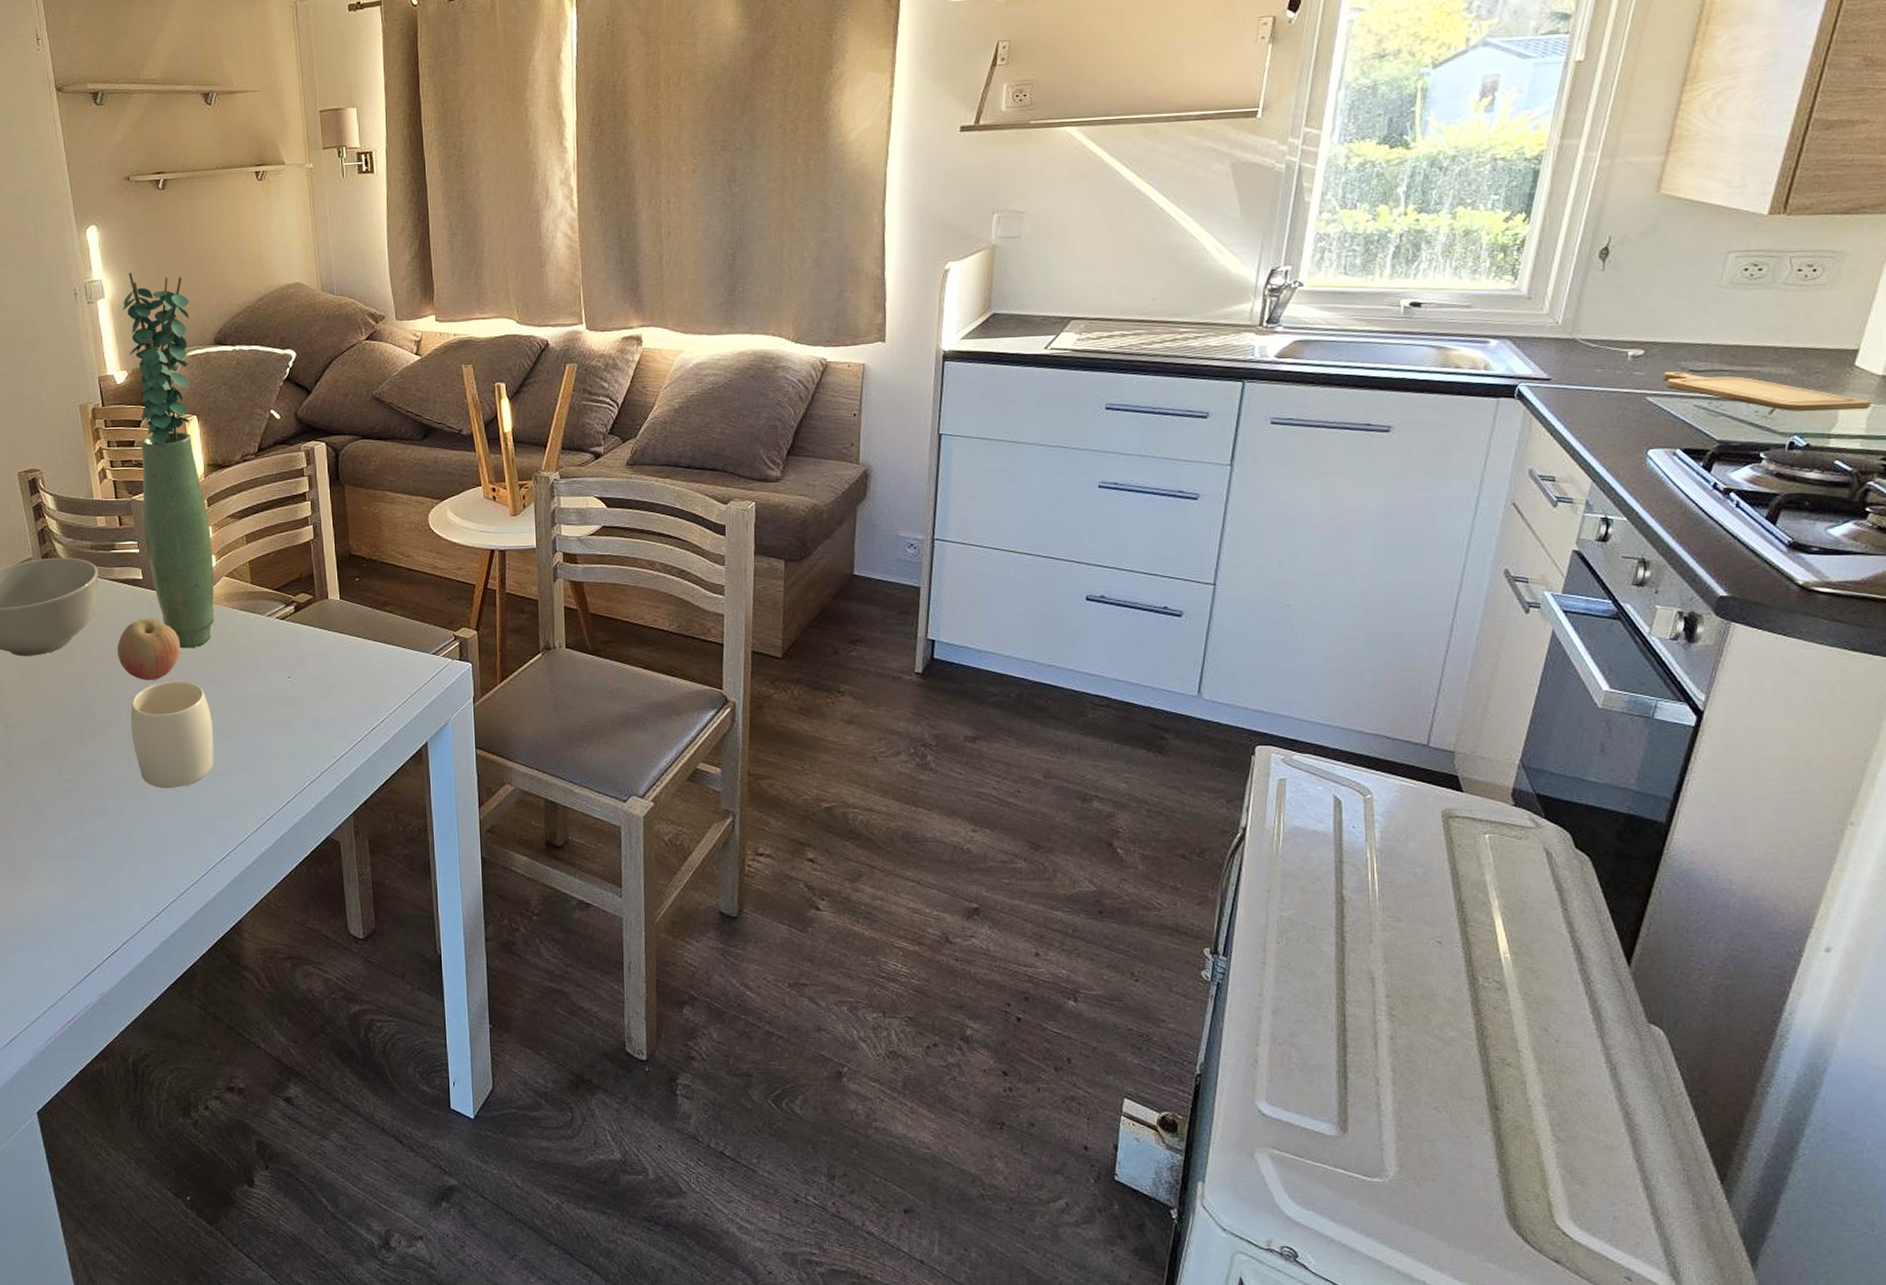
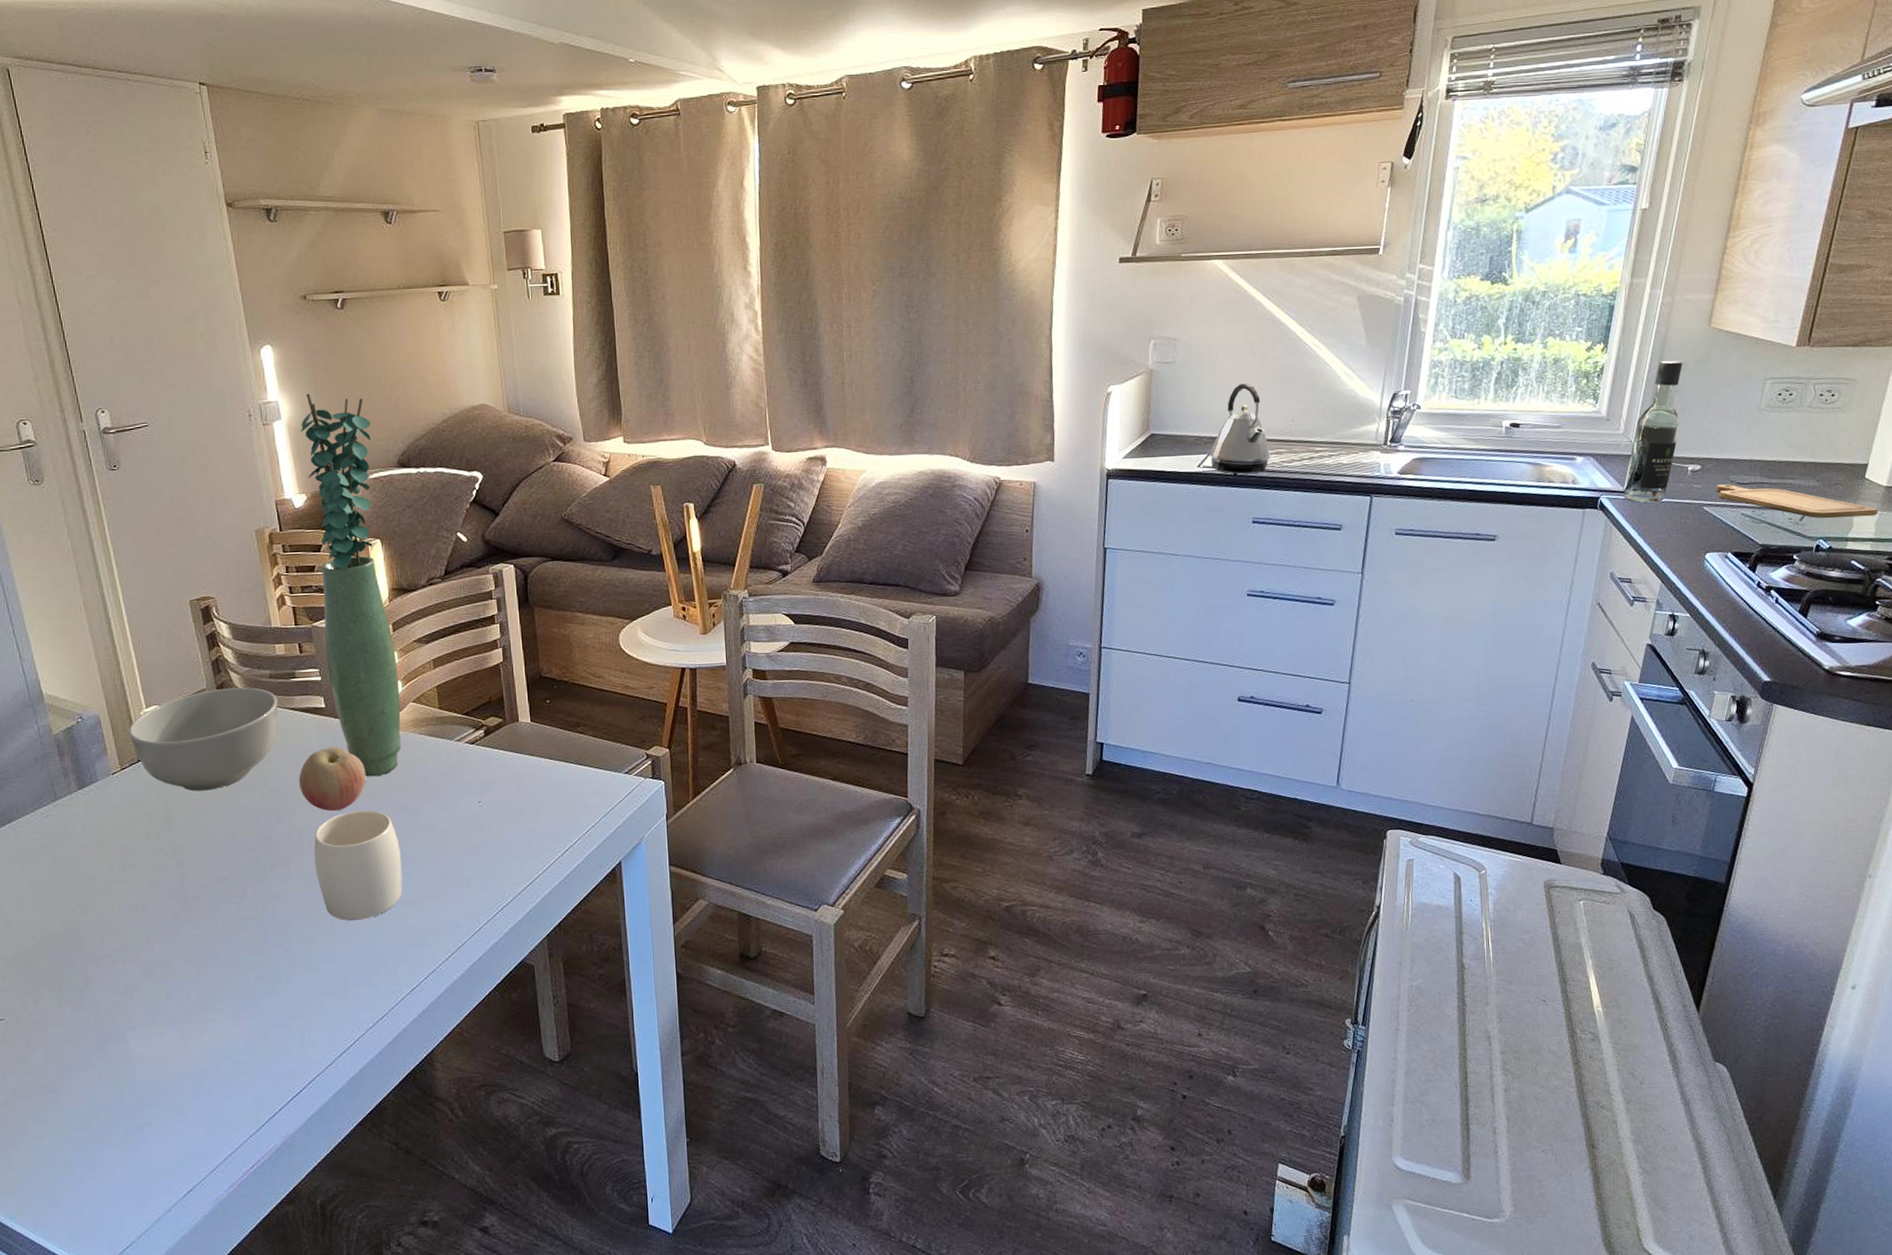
kettle: none [1058,259,1129,358] -> present [1209,383,1271,475]
bottle: none [1545,231,1623,392] -> present [1622,360,1683,503]

